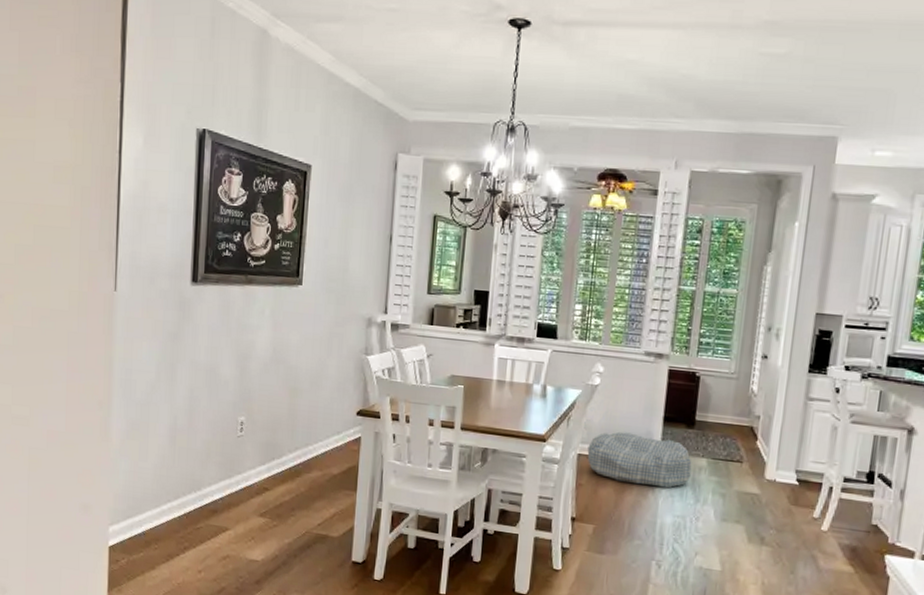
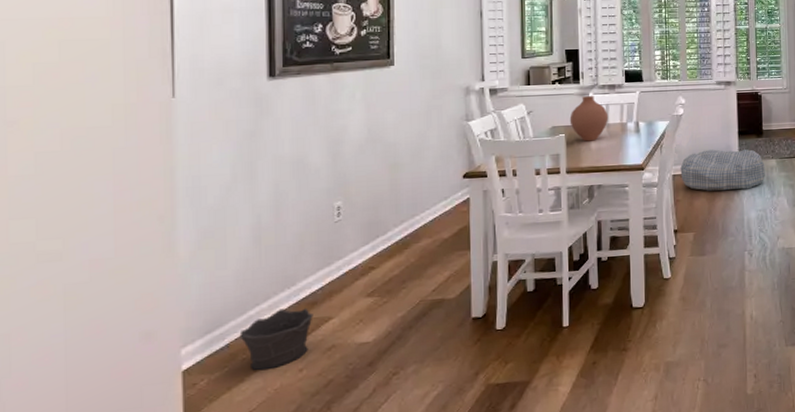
clay pot: none [153,509,213,564] -> present [239,308,313,370]
vase: none [470,346,514,399] -> present [569,96,609,142]

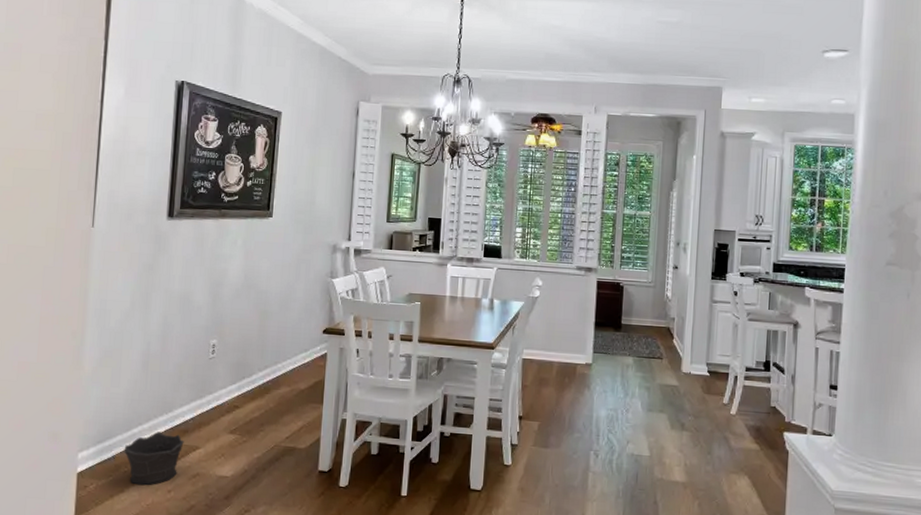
vase: present [569,96,609,142] -> none [426,267,464,313]
dog bed: present [680,149,765,191] -> none [531,337,621,385]

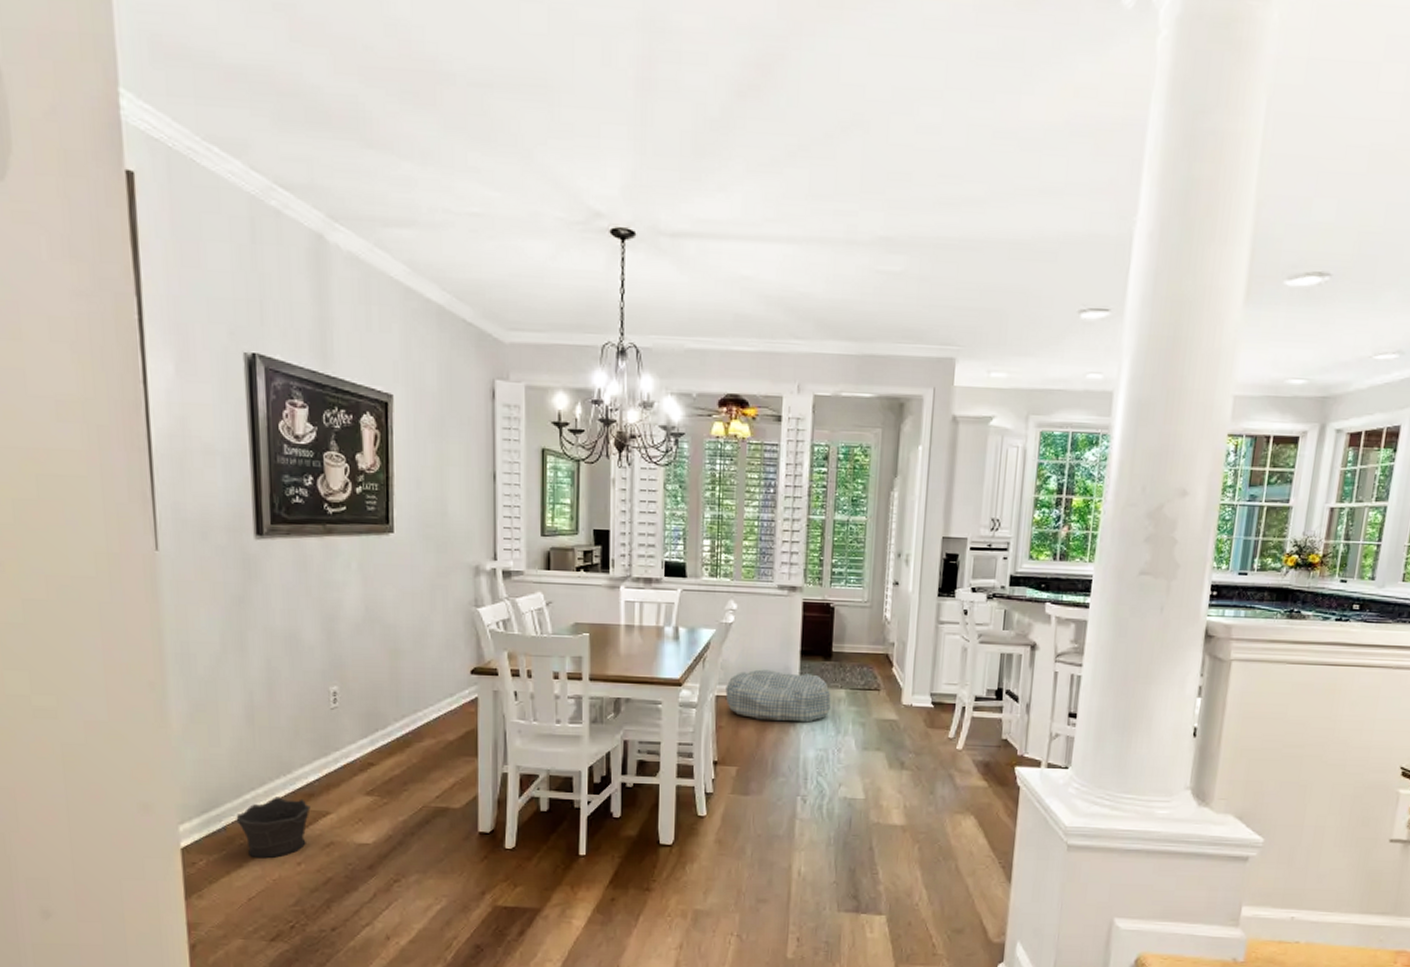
dog bed: none [531,337,621,385] -> present [725,669,831,723]

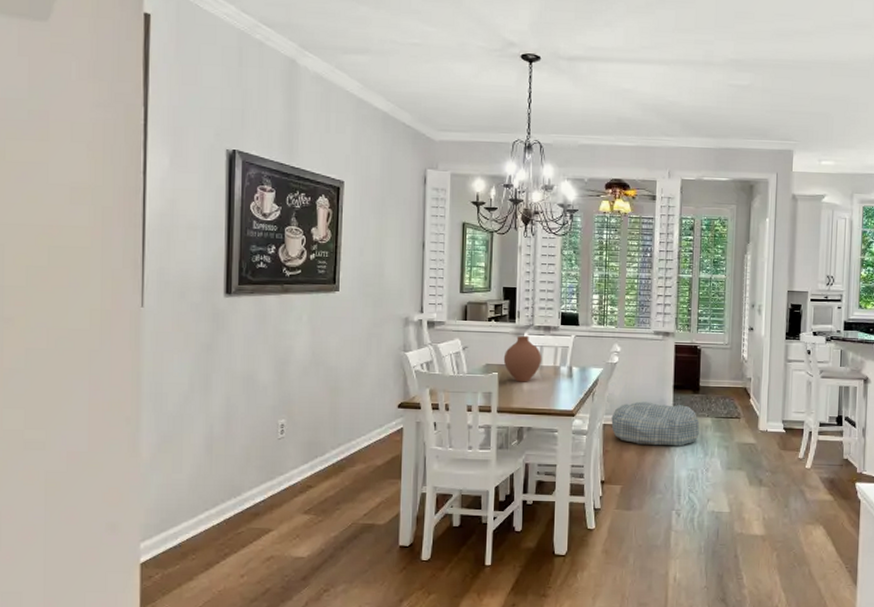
clay pot: present [236,796,311,858] -> none [190,516,255,571]
vase: none [595,589,642,645] -> present [503,336,542,382]

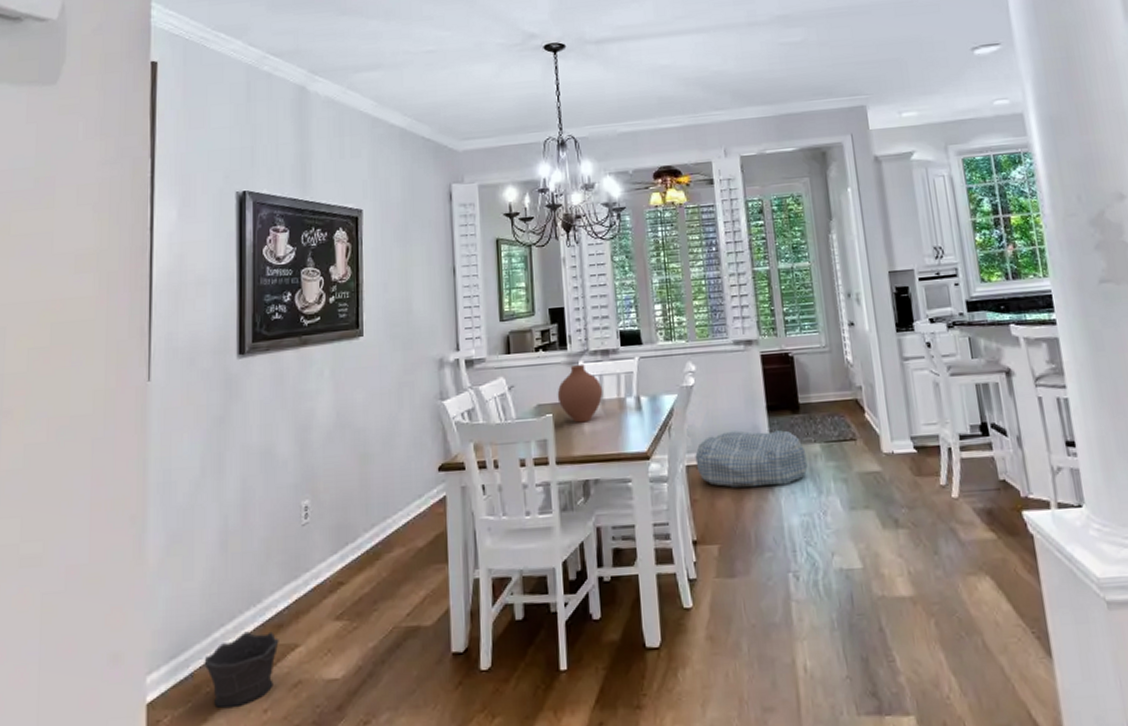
clay pot: none [190,516,255,571] -> present [204,631,279,708]

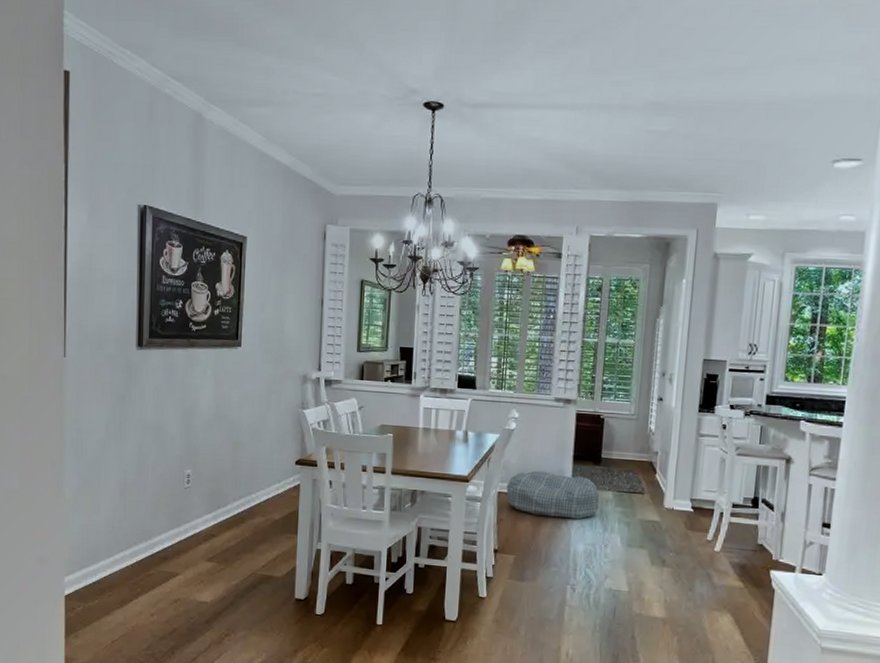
clay pot: present [204,631,279,708] -> none [107,558,164,609]
vase: present [557,365,603,423] -> none [398,398,438,445]

